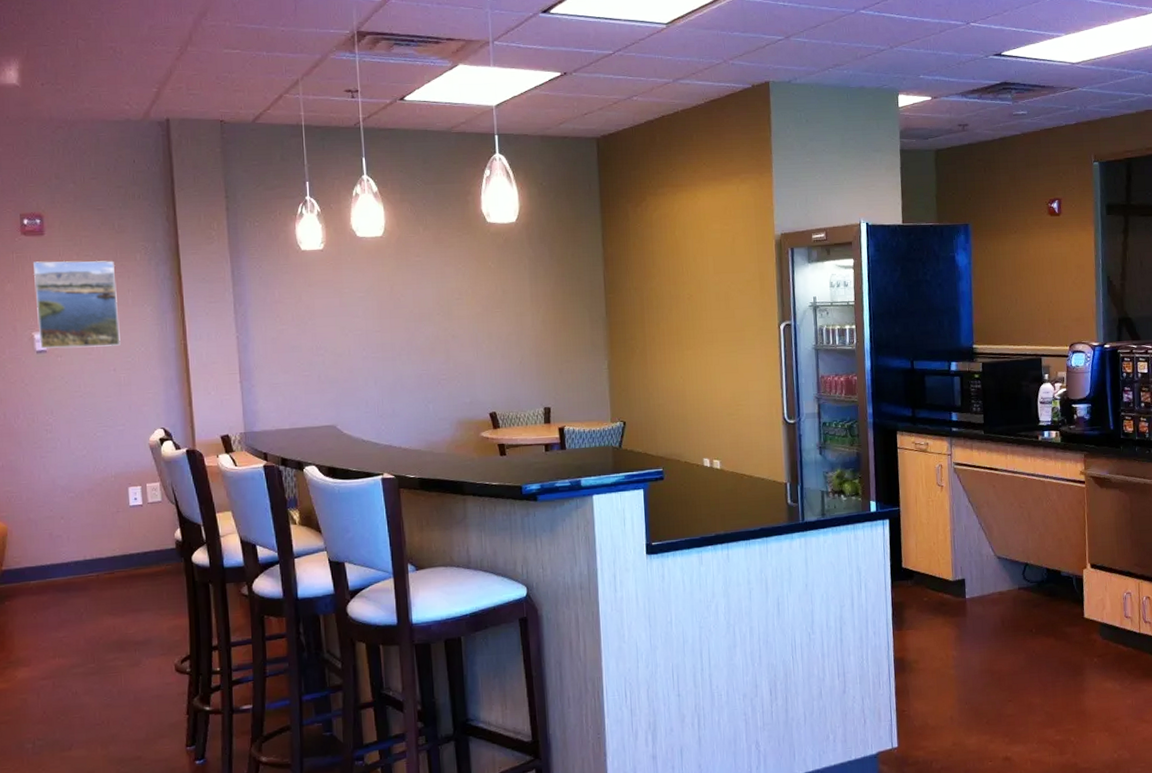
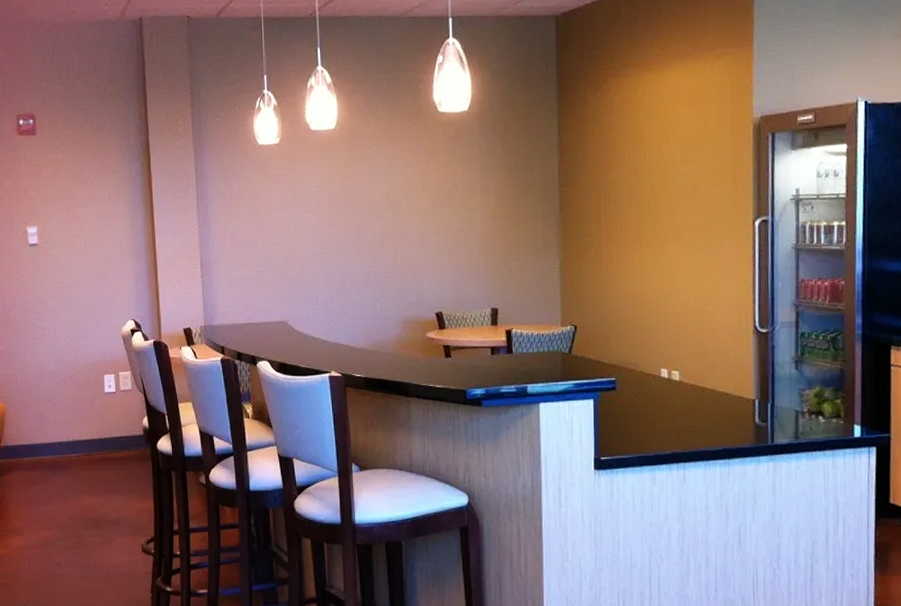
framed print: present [33,260,121,349] -> none [27,158,99,242]

